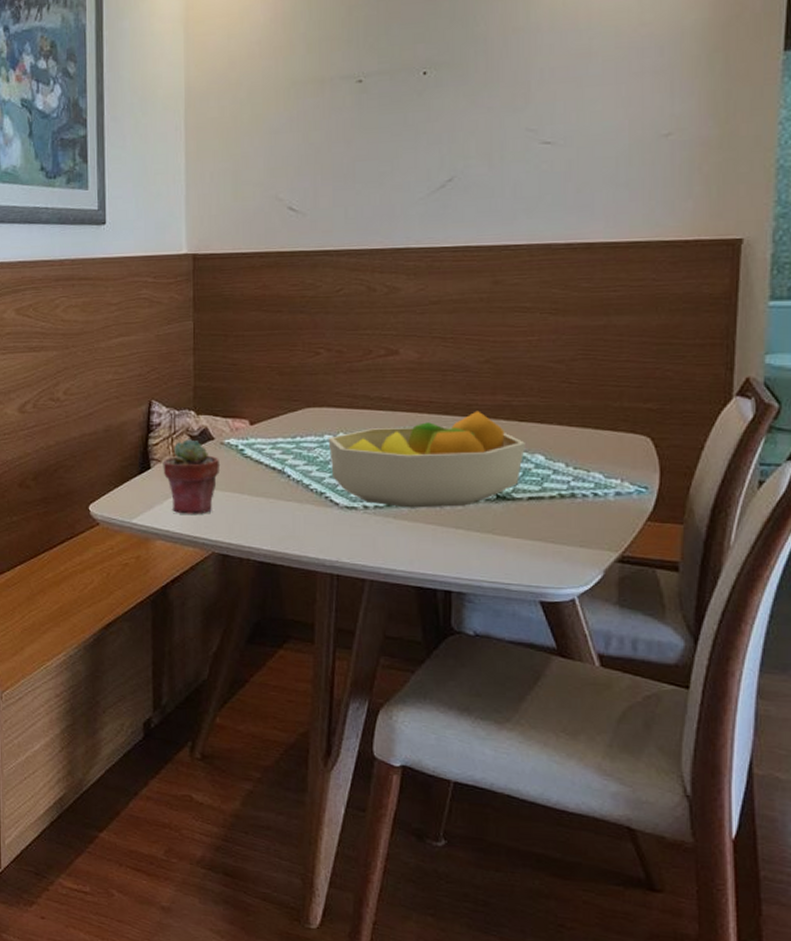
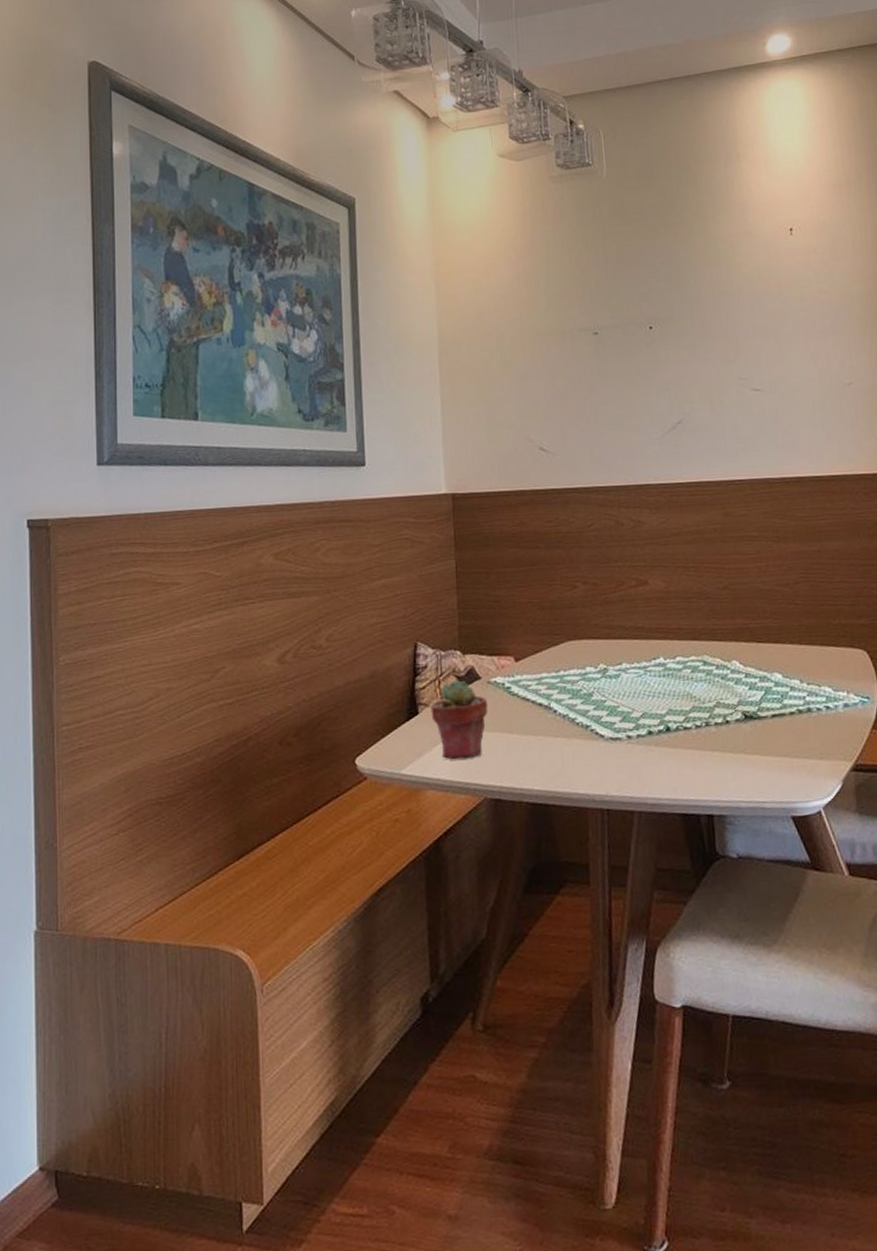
fruit bowl: present [328,411,525,508] -> none [589,634,765,735]

